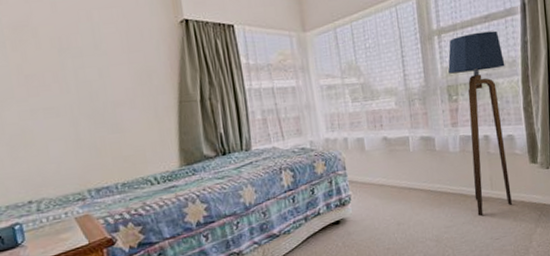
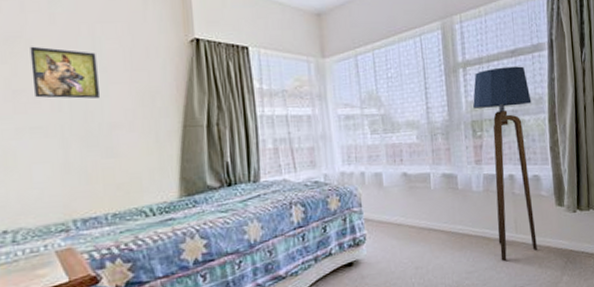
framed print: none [36,34,102,81] -> present [30,46,99,99]

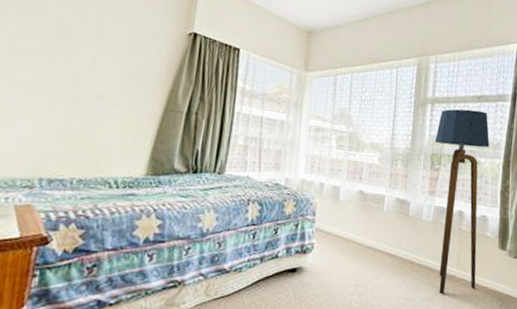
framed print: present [30,46,99,99] -> none [35,12,101,69]

